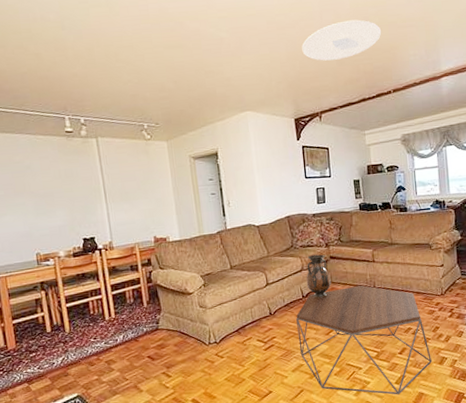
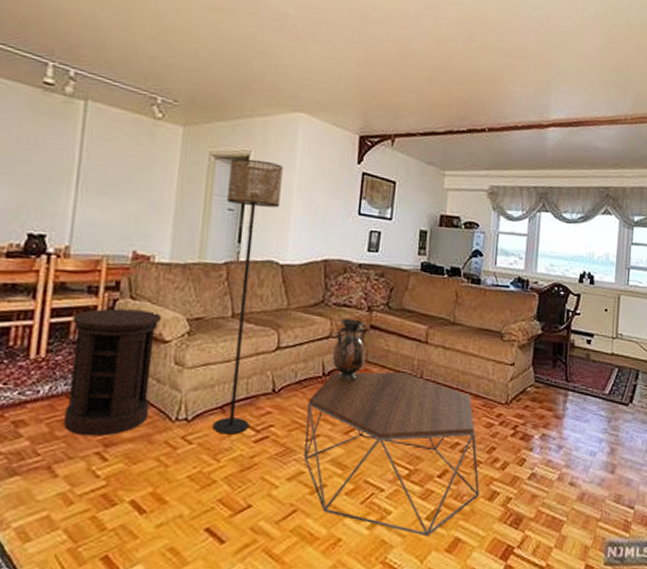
side table: none [126,275,191,364] -> present [64,308,162,437]
floor lamp: none [205,153,259,348] -> present [213,158,283,435]
ceiling light: present [302,19,382,61] -> none [386,31,487,77]

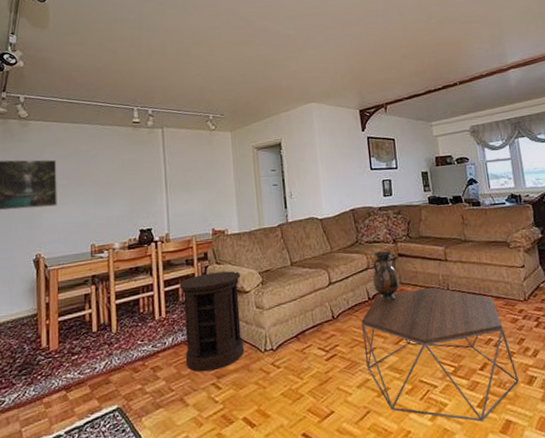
floor lamp: present [213,158,283,435] -> none [268,144,320,357]

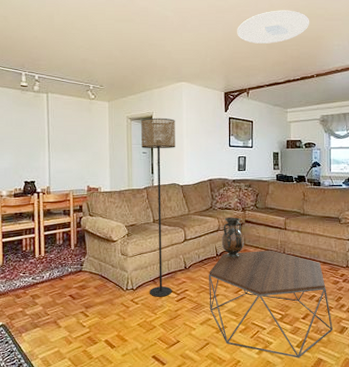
side table: present [179,271,245,372] -> none [57,223,110,302]
floor lamp: none [268,144,320,357] -> present [140,118,175,297]
ceiling light: none [366,16,446,55] -> present [237,10,310,44]

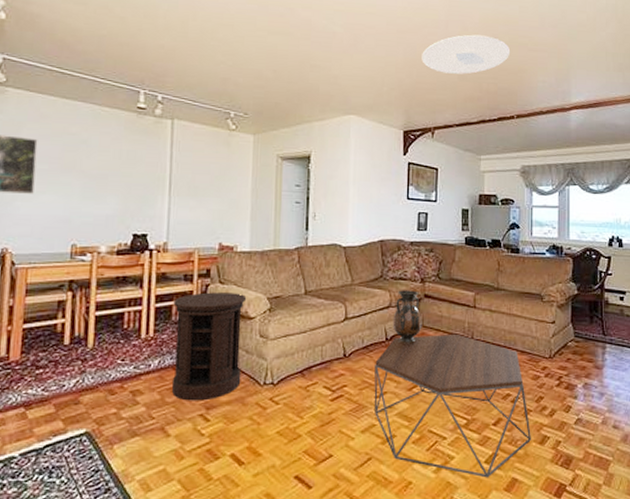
side table: none [57,223,110,302] -> present [172,292,247,401]
floor lamp: present [140,118,175,297] -> none [294,158,340,395]

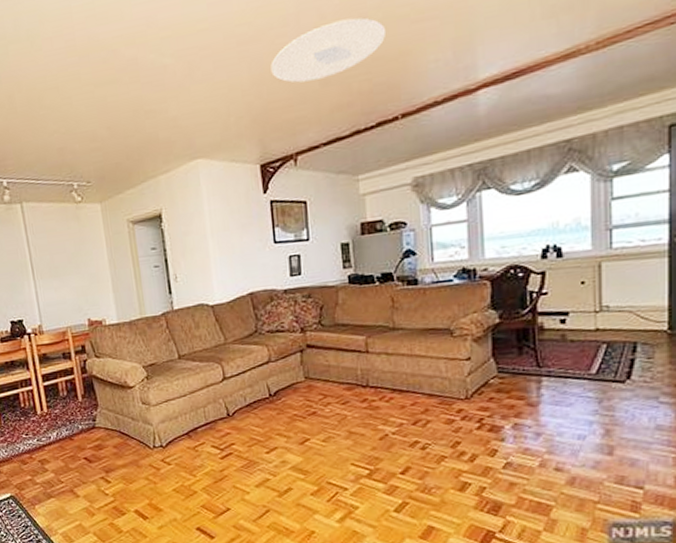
side table: present [172,292,247,401] -> none [58,364,132,466]
coffee table: present [374,333,531,478] -> none [261,382,448,526]
vase: present [392,290,422,344] -> none [274,341,308,399]

